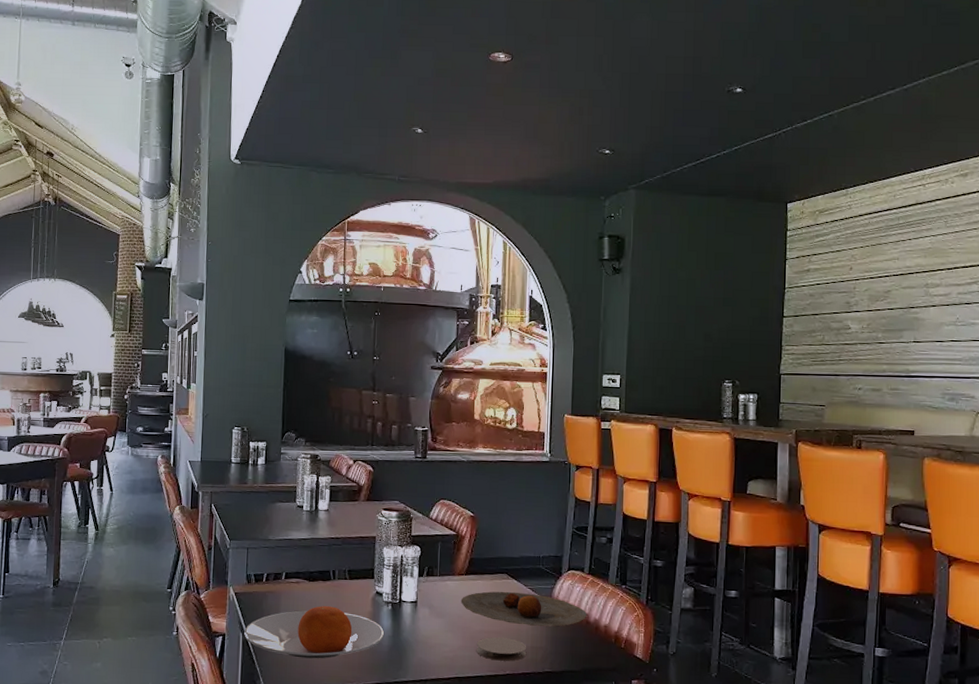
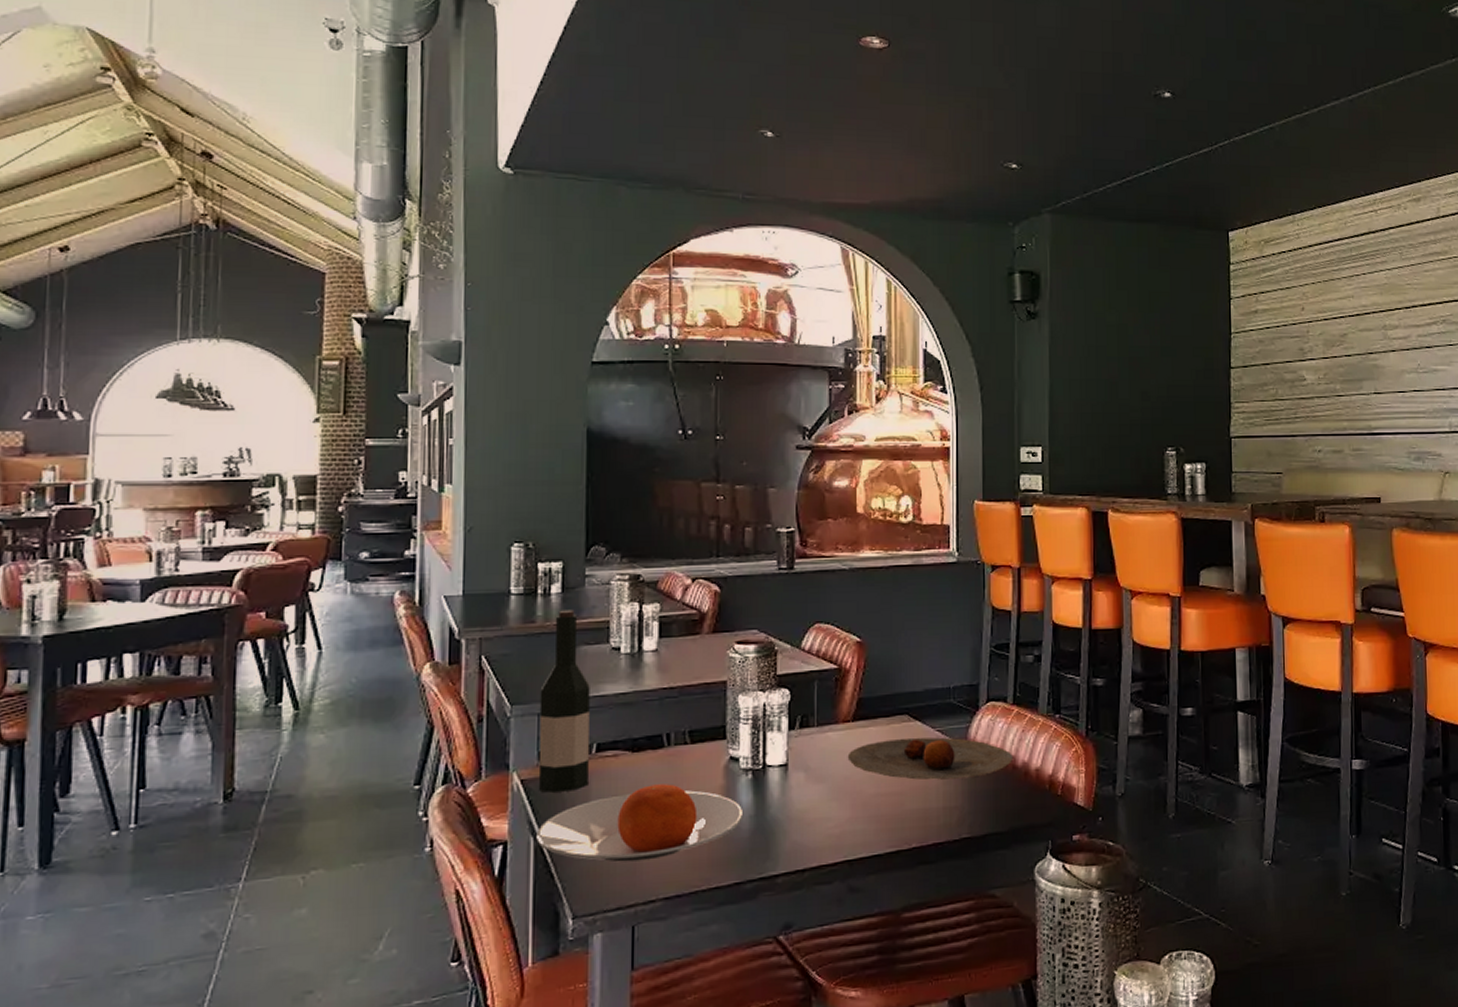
wine bottle: none [246,476,282,604] -> present [538,609,590,793]
coaster: present [476,637,527,661] -> none [870,799,938,832]

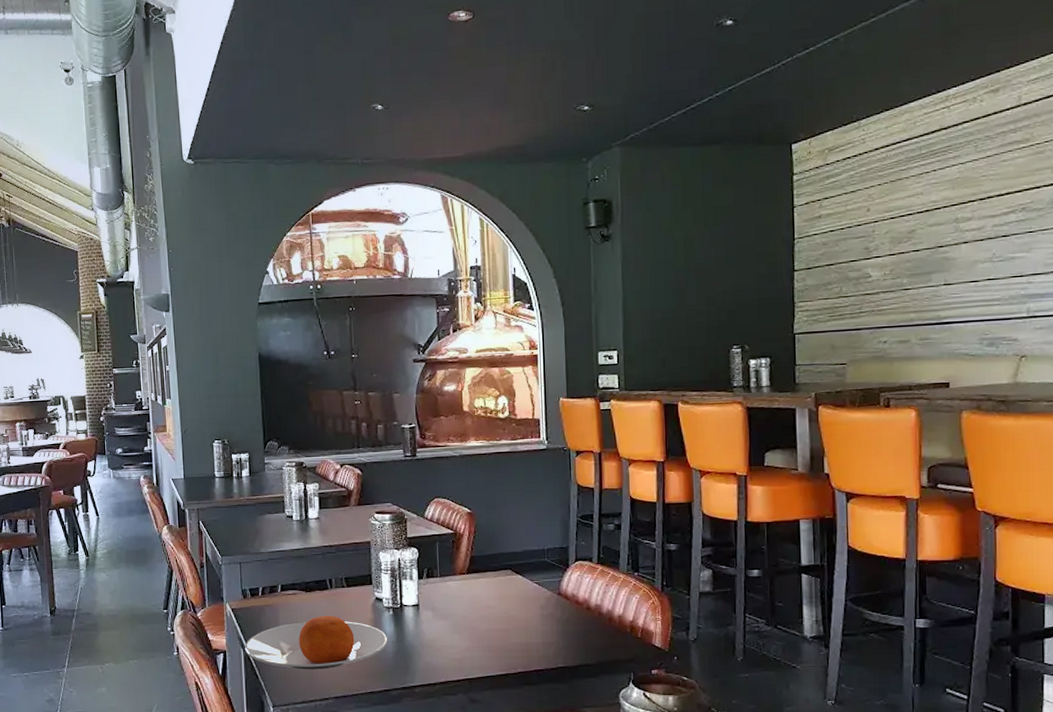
wine bottle: present [538,609,590,793] -> none [240,488,277,618]
plate: present [847,737,1012,780] -> none [464,587,598,621]

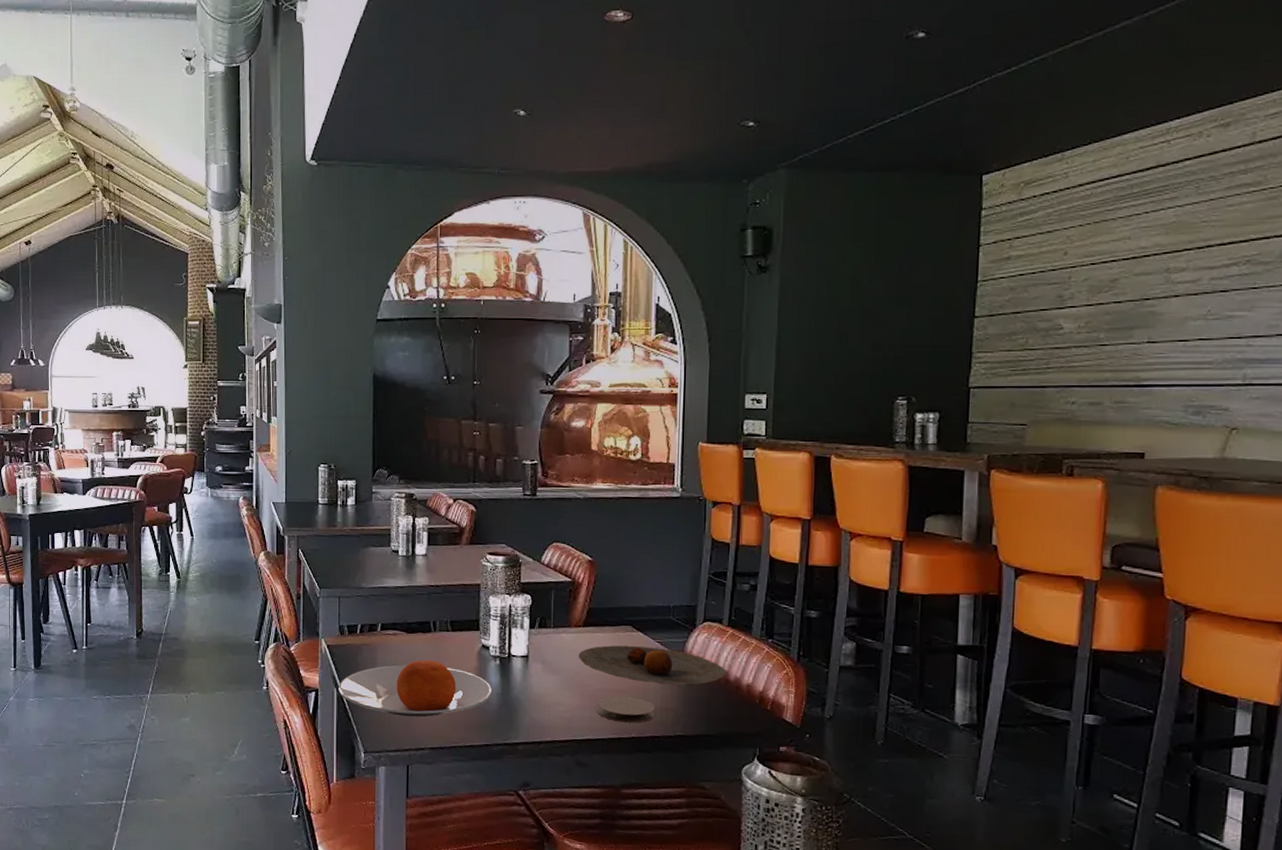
plate: none [464,587,598,621] -> present [578,645,726,685]
coaster: none [484,635,538,659] -> present [596,696,656,723]

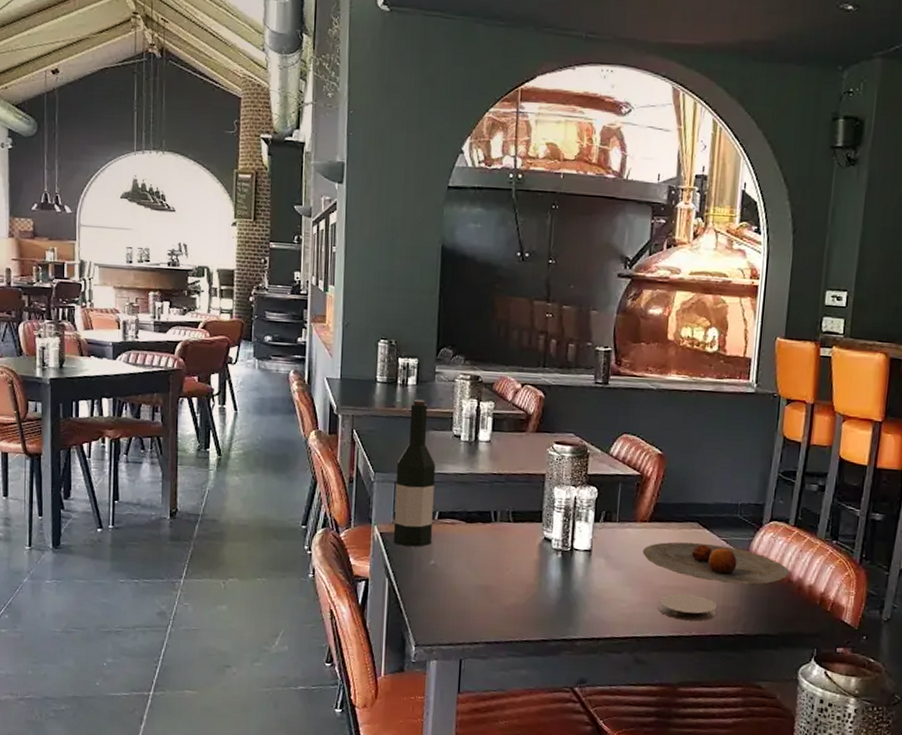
plate: present [337,660,493,718] -> none [389,551,553,611]
wine bottle: none [339,518,376,658] -> present [393,399,436,547]

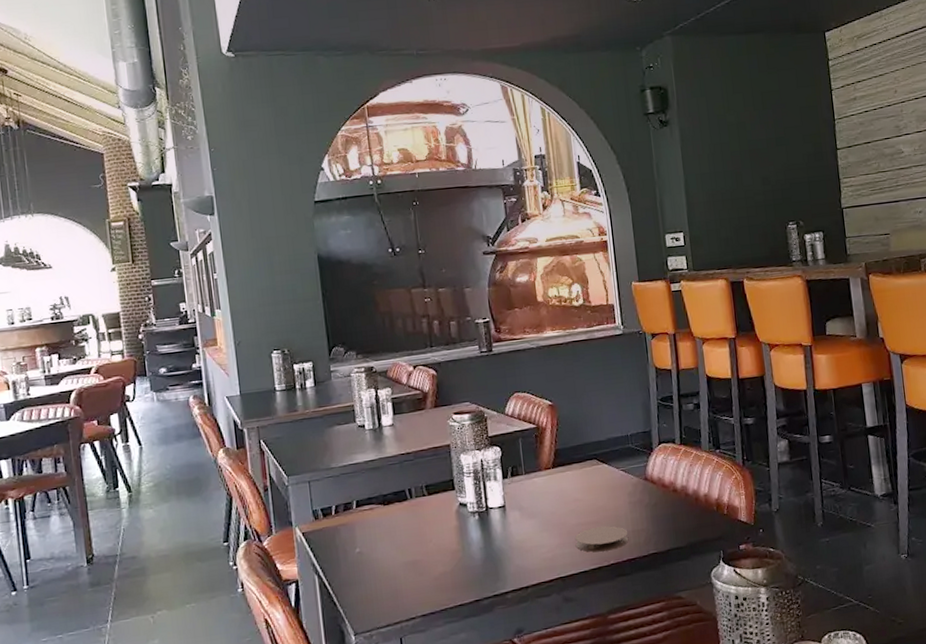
wine bottle: present [393,399,436,547] -> none [307,398,353,541]
plate: present [642,541,789,585] -> none [551,475,685,511]

